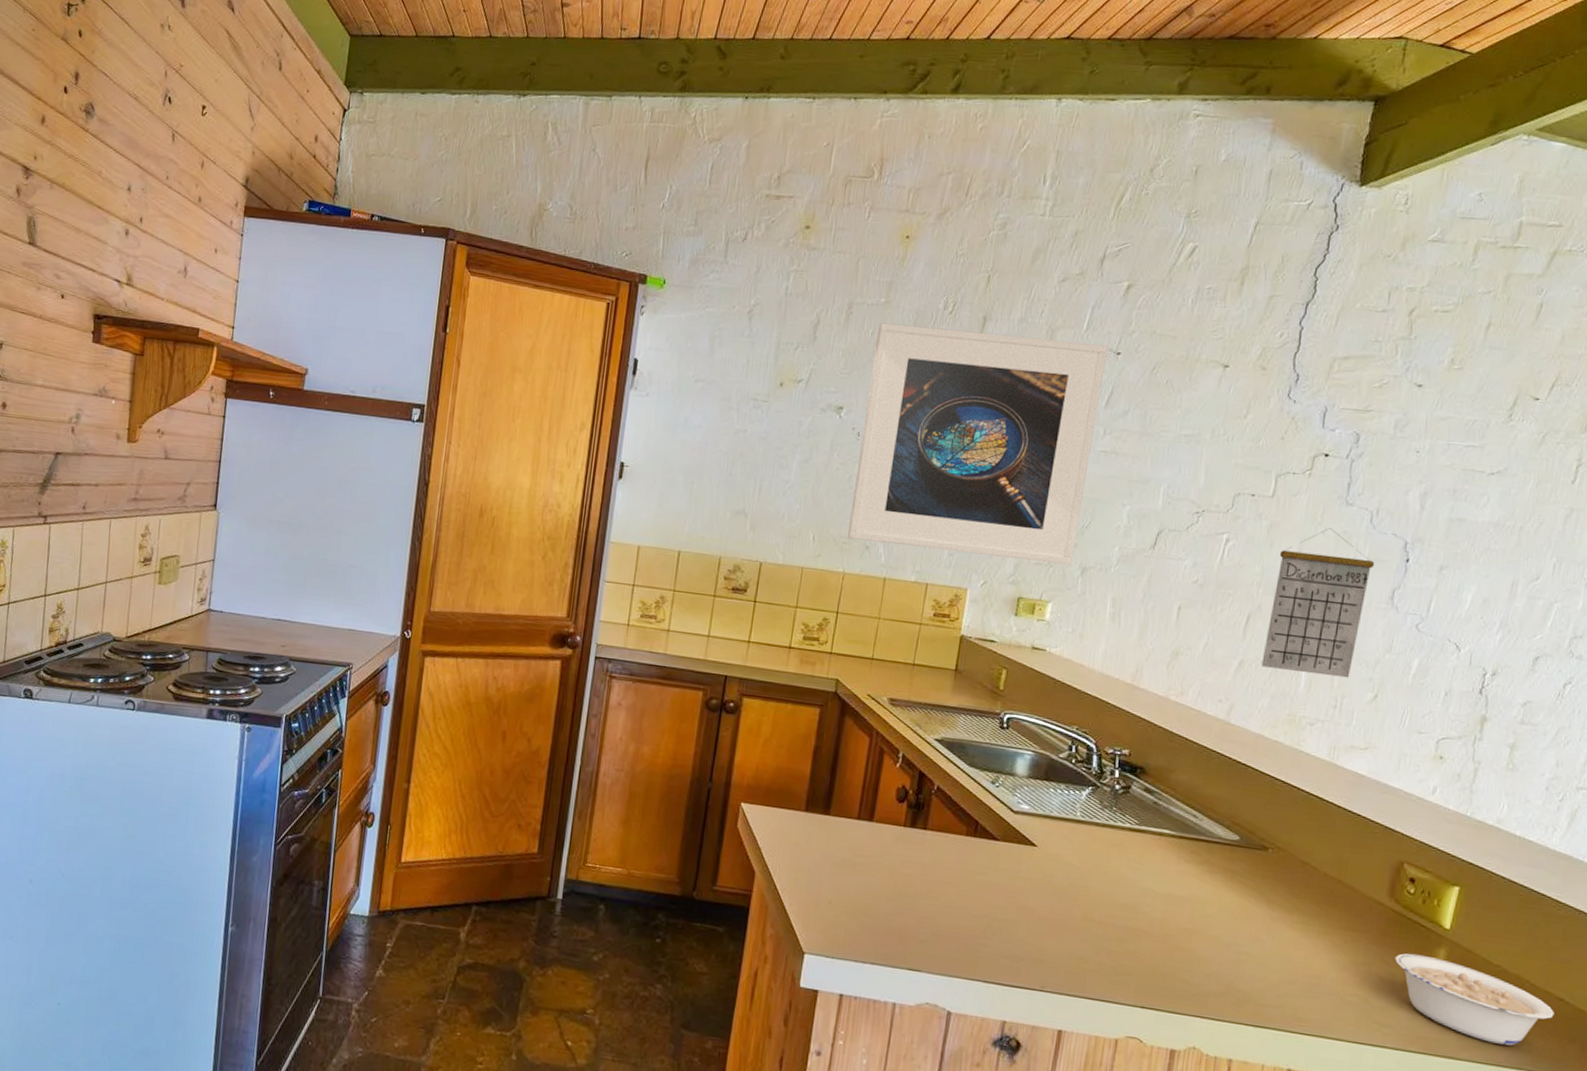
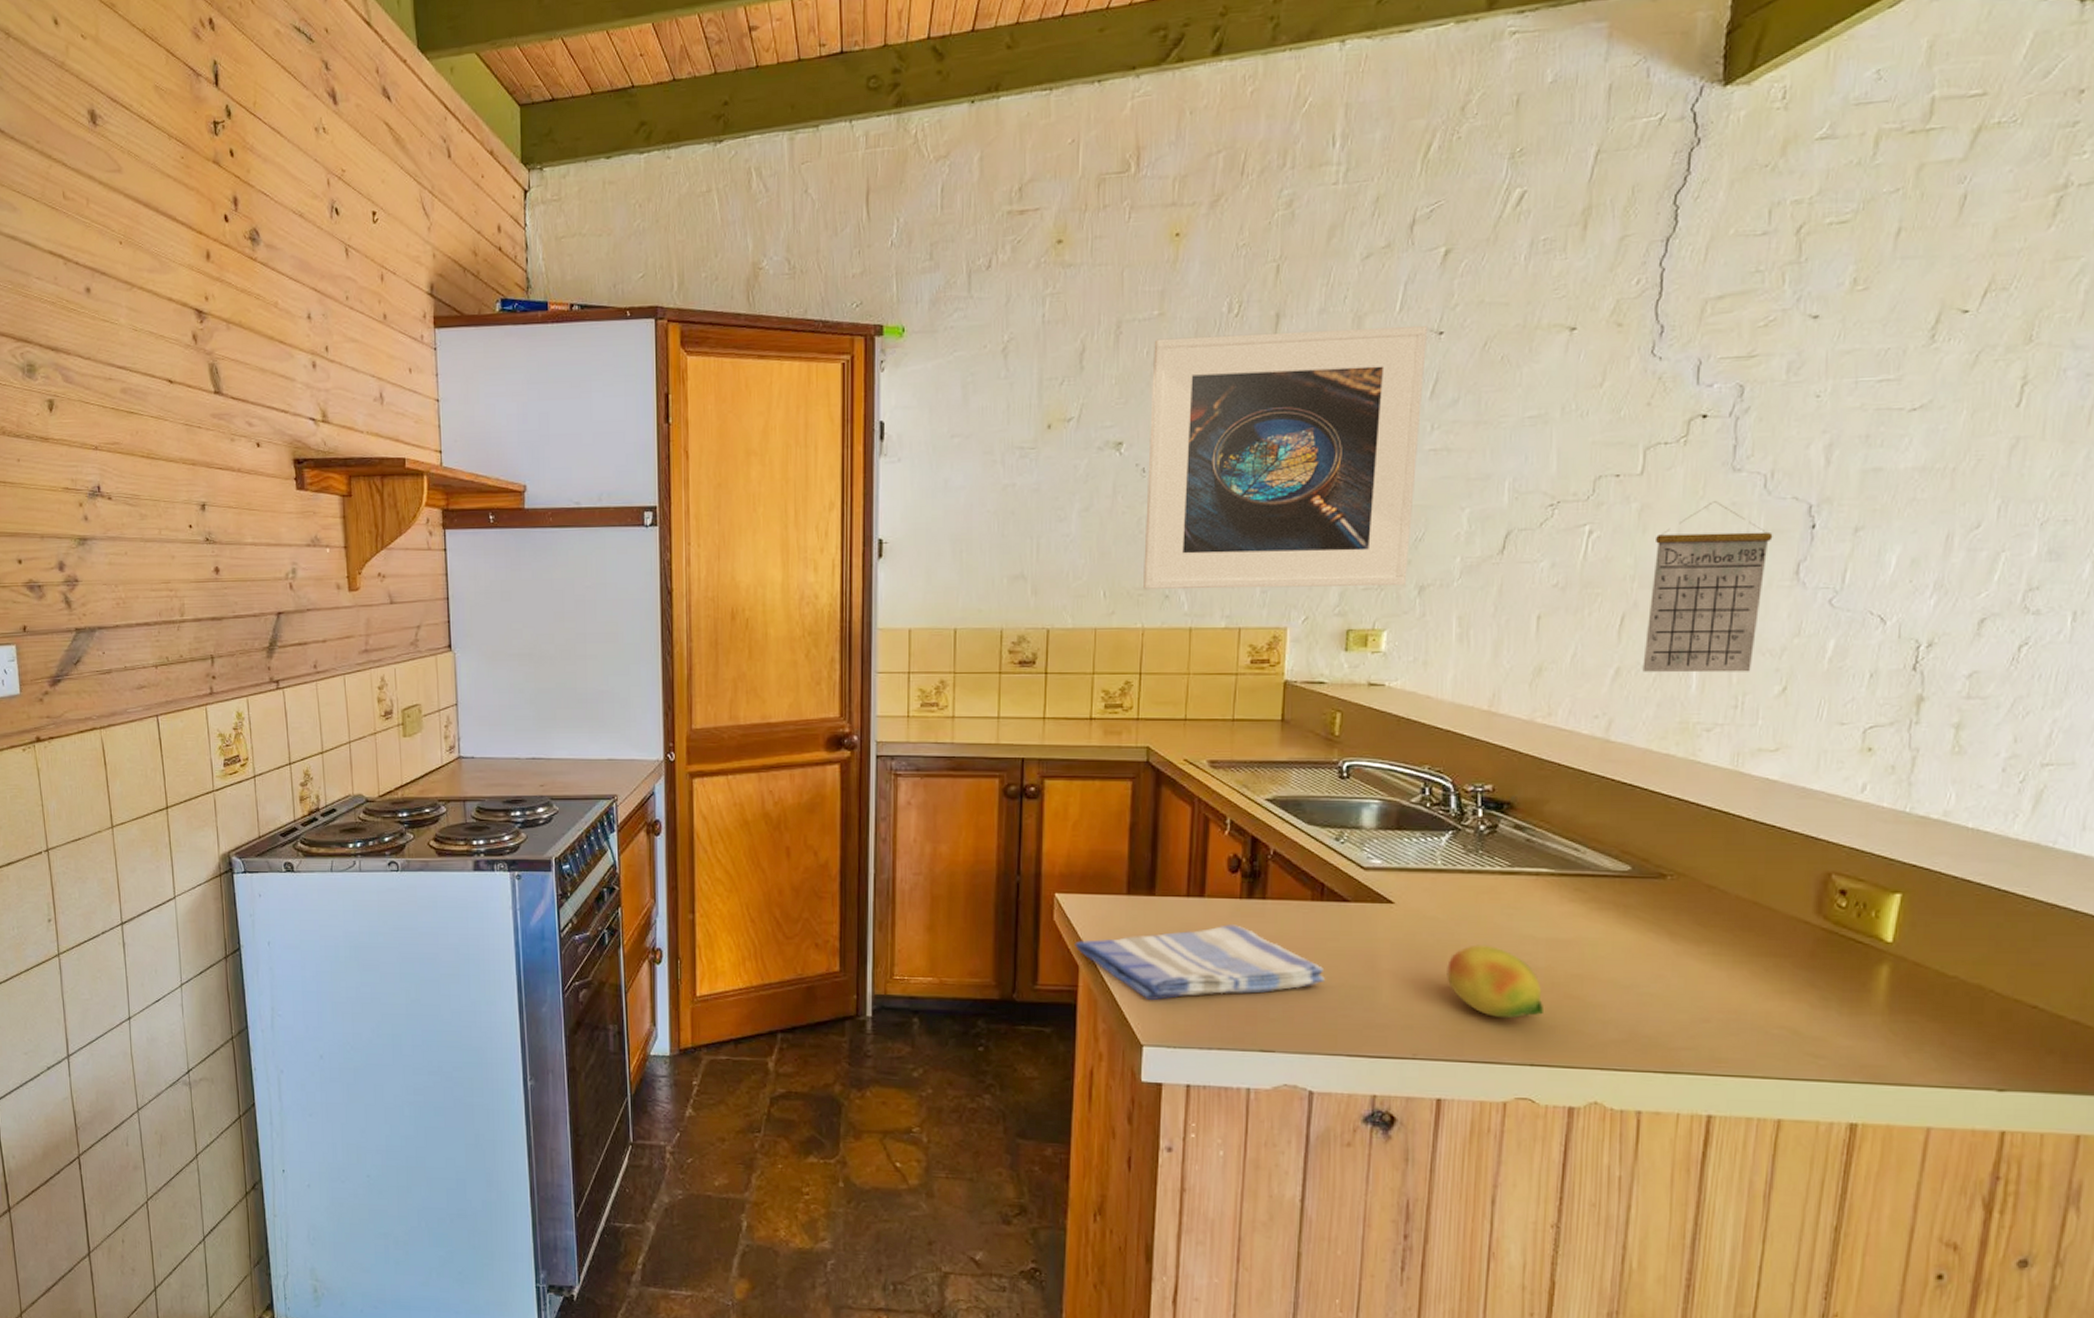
dish towel: none [753,849,971,916] -> present [1075,924,1325,1001]
fruit: none [1076,892,1157,963] -> present [1447,944,1543,1019]
legume: present [1394,953,1554,1046] -> none [1827,974,2027,1064]

